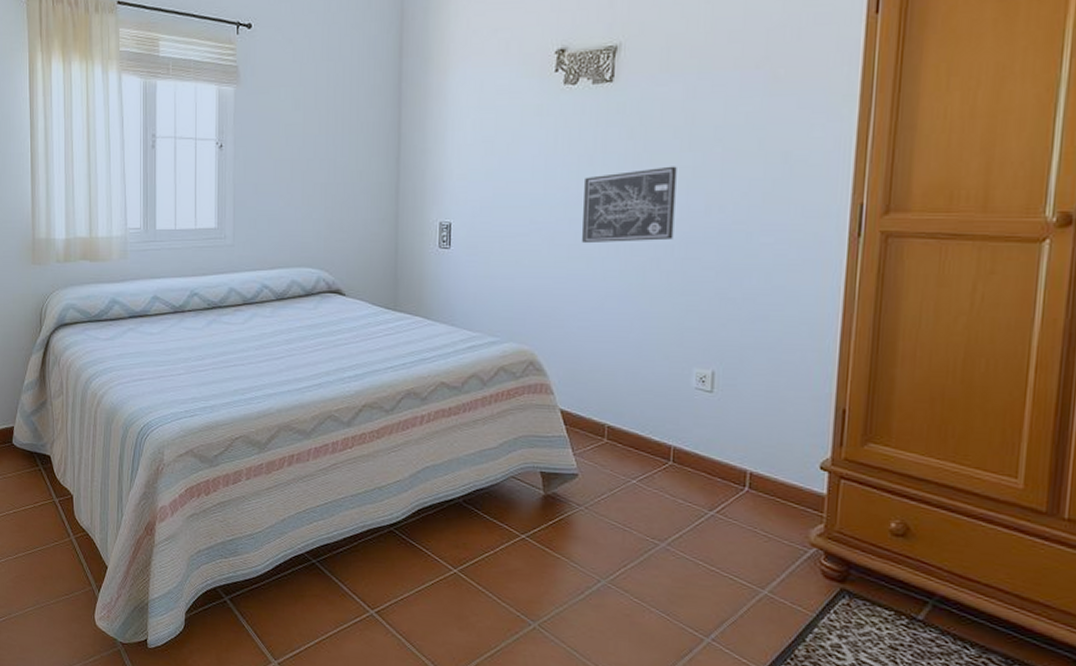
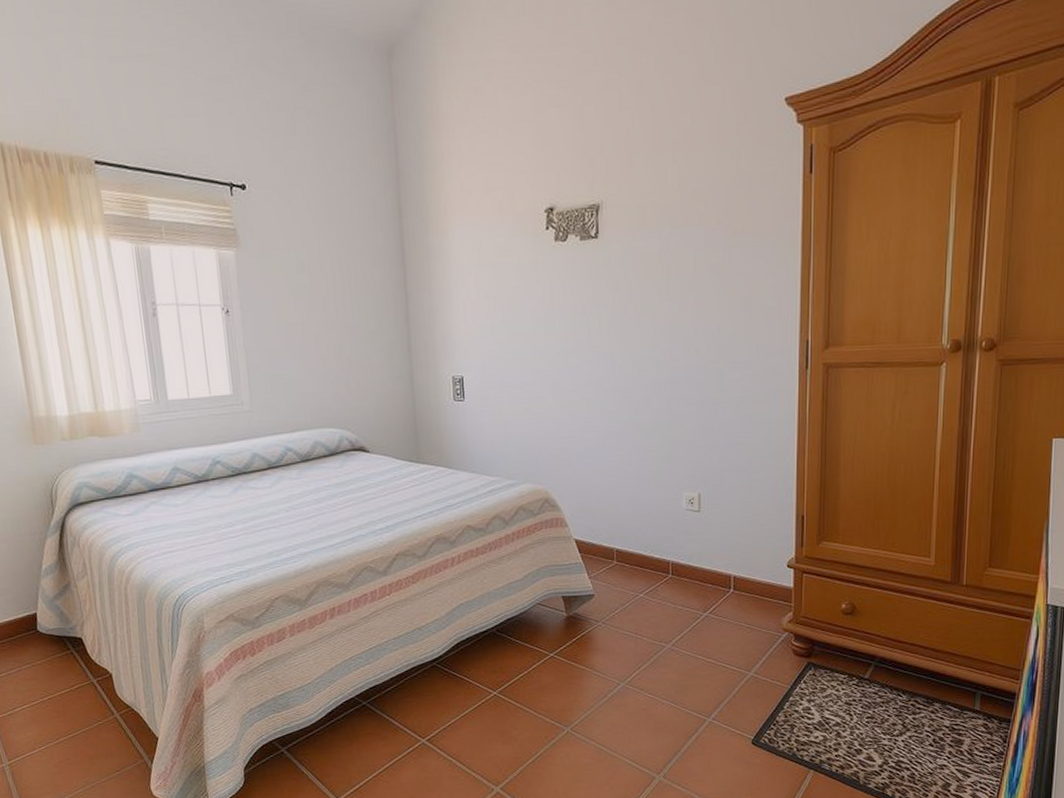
wall art: present [582,166,677,244] -> none [580,314,659,389]

